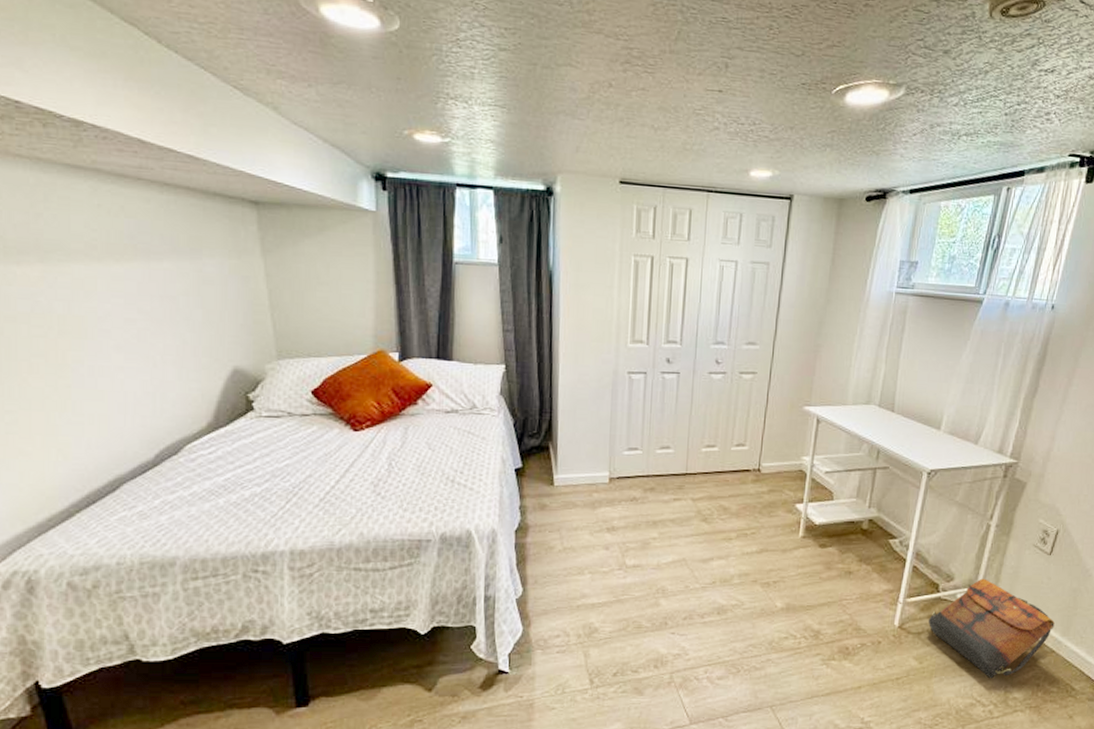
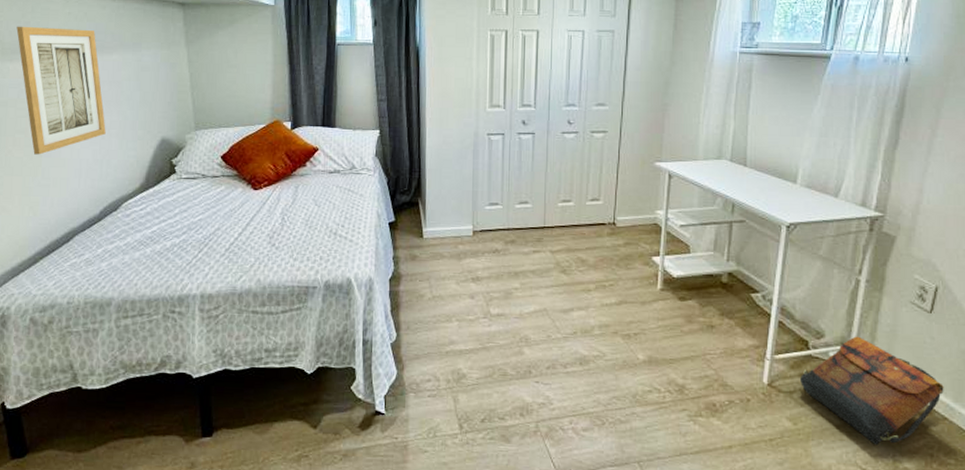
wall art: none [23,218,158,385] -> present [16,26,106,155]

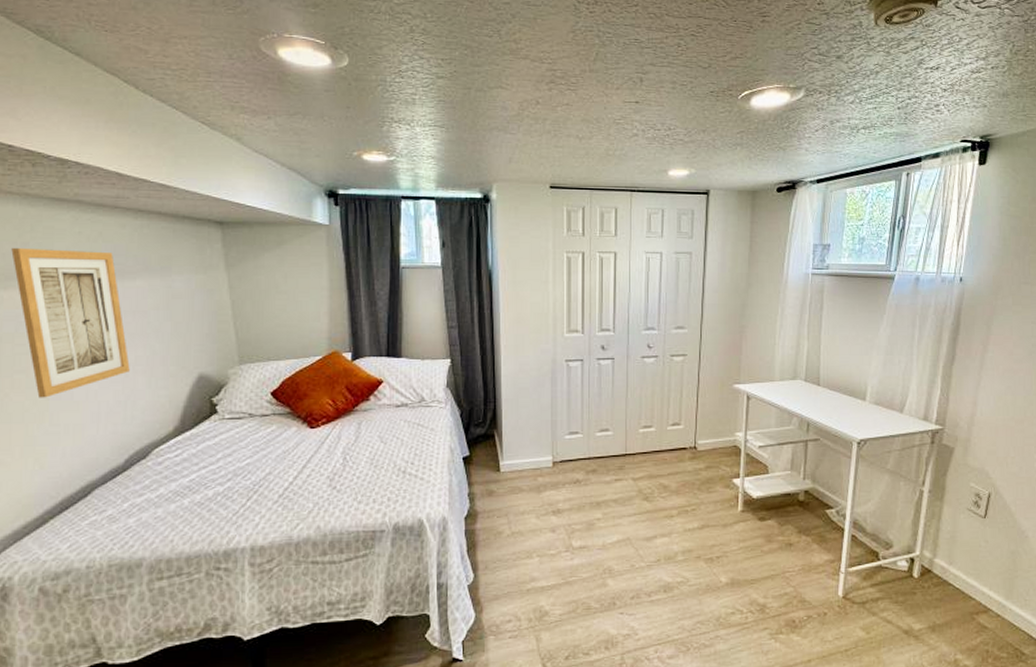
backpack: present [799,336,944,446] -> none [871,544,997,647]

